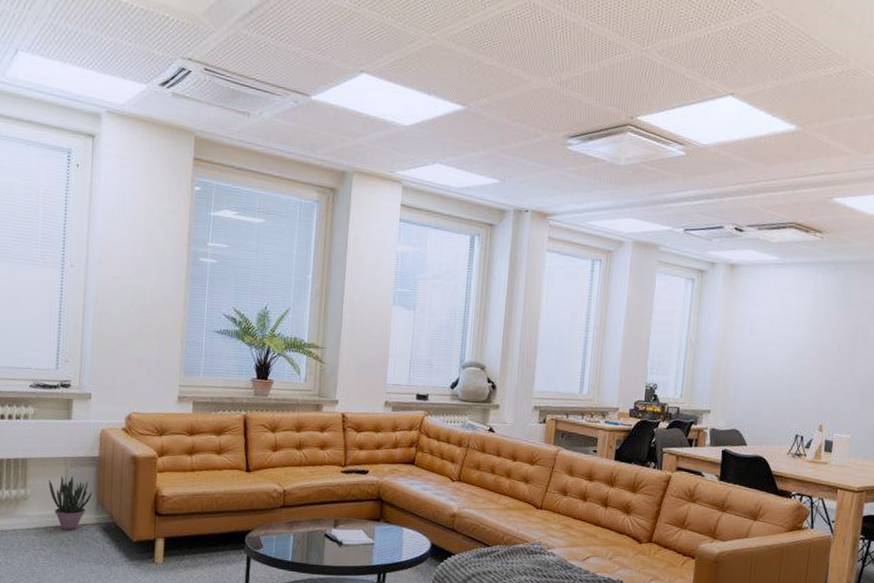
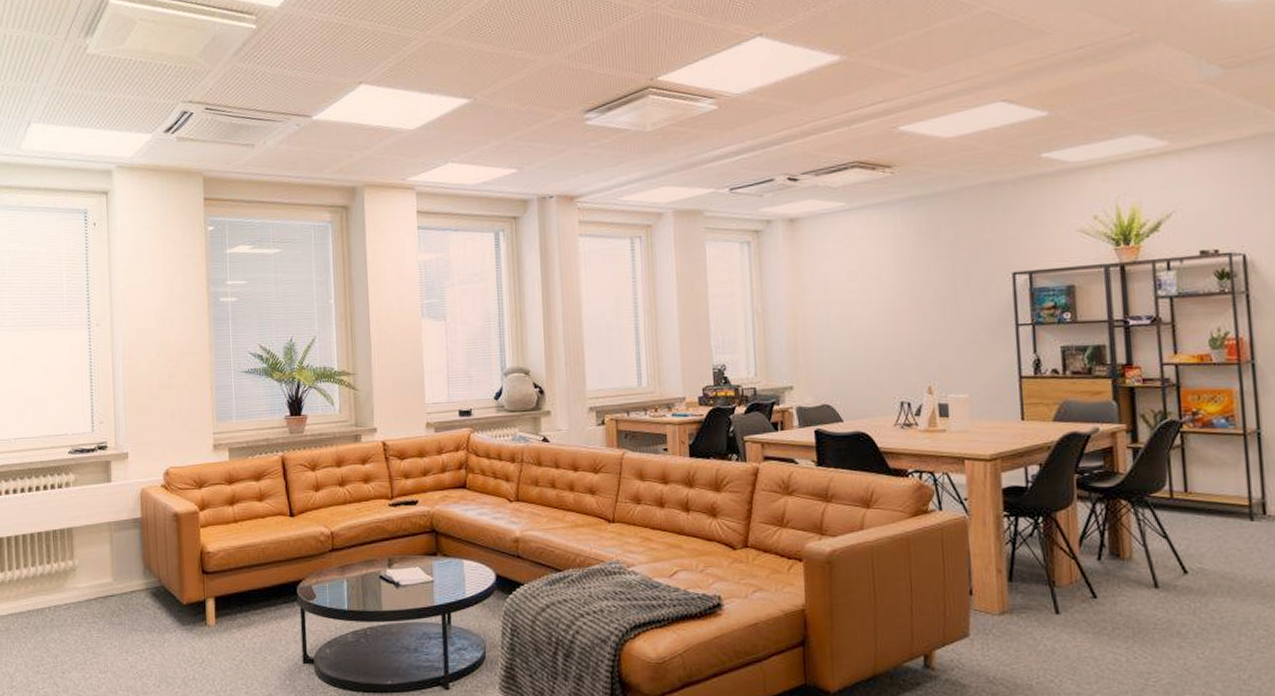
potted plant: present [49,476,92,530] -> none [95,542,138,599]

